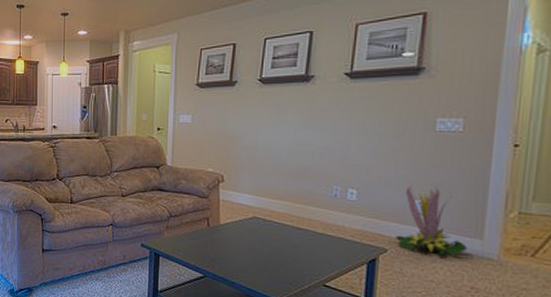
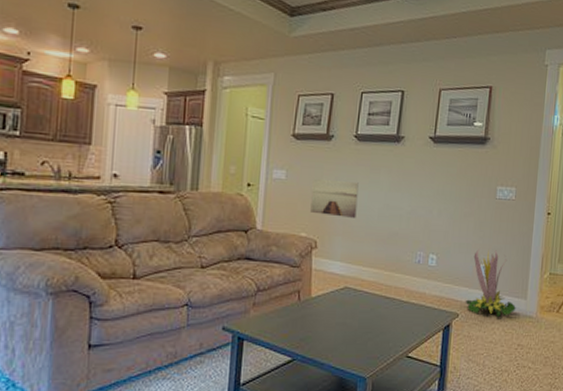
wall art: none [216,120,265,155] -> present [310,178,359,218]

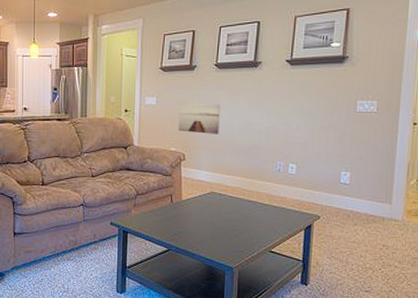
decorative plant: present [465,249,516,318] -> none [326,158,380,220]

